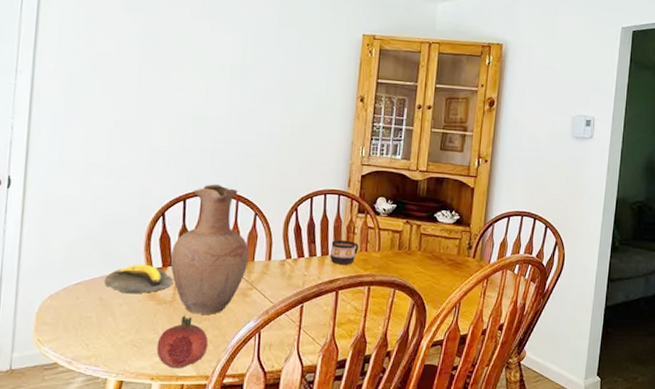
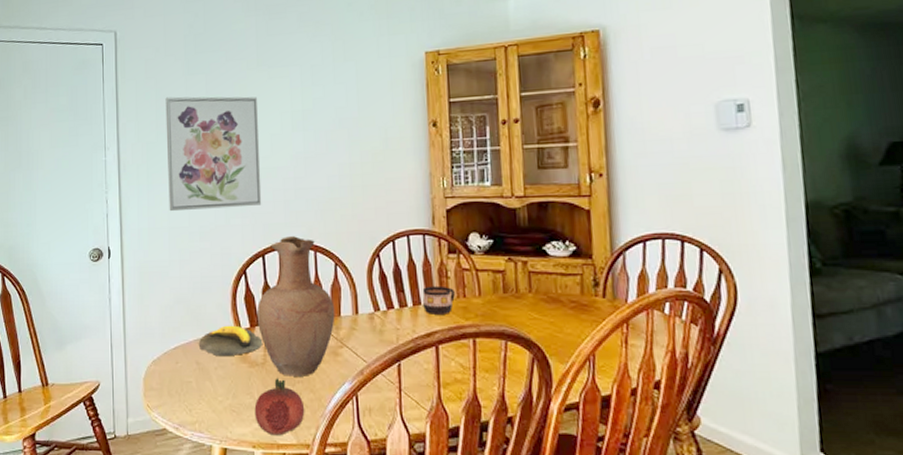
wall art: none [86,29,197,152] -> present [165,96,262,212]

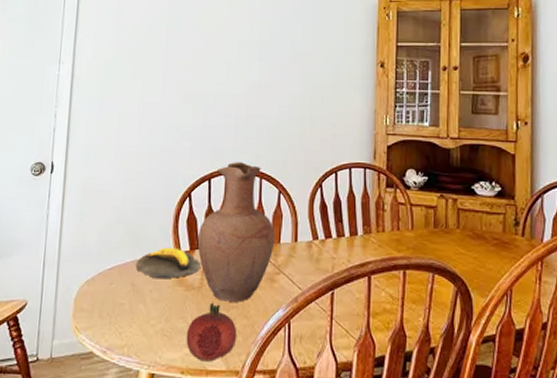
wall art: present [165,96,262,212] -> none [119,17,217,131]
cup: present [422,285,455,314] -> none [359,217,389,246]

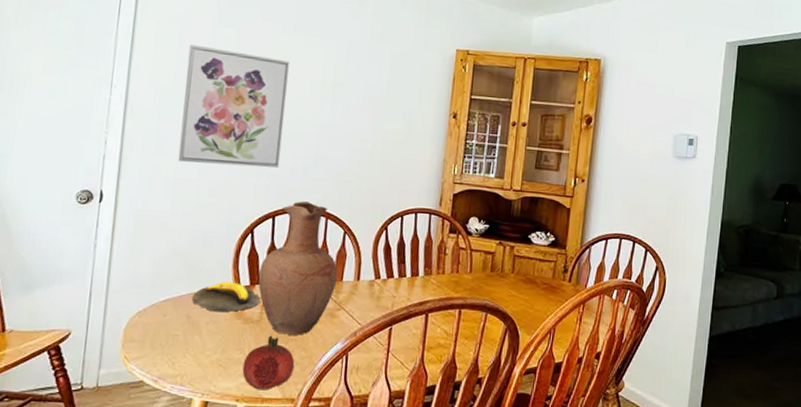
wall art: none [119,17,217,131] -> present [178,44,289,168]

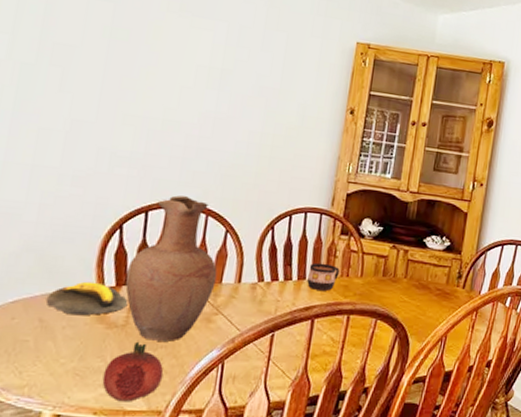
wall art: present [178,44,289,168] -> none [36,16,172,158]
cup: none [420,260,450,287] -> present [307,262,340,291]

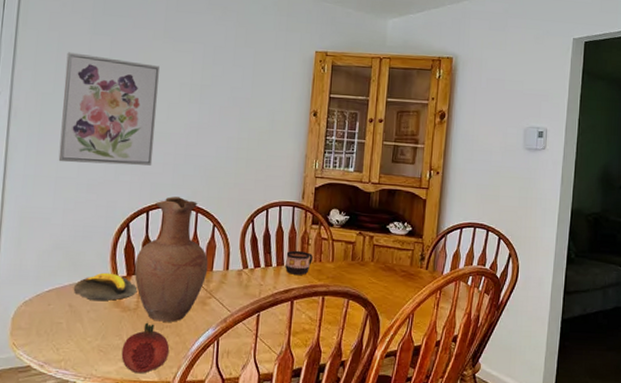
wall art: none [36,16,172,158] -> present [58,52,159,166]

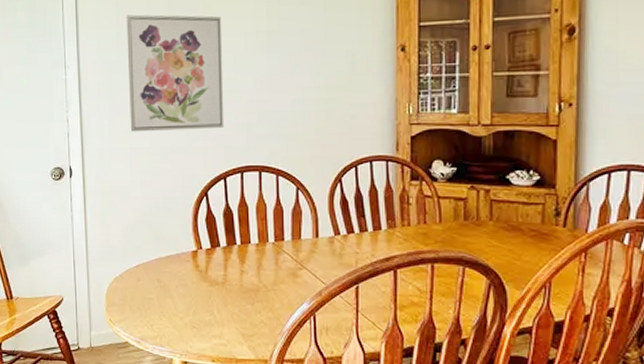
banana: present [73,272,138,301] -> none [159,245,223,275]
fruit: present [121,322,170,374] -> none [214,297,264,351]
vase: present [134,196,208,322] -> none [217,160,296,296]
cup: present [285,250,313,275] -> none [383,211,415,240]

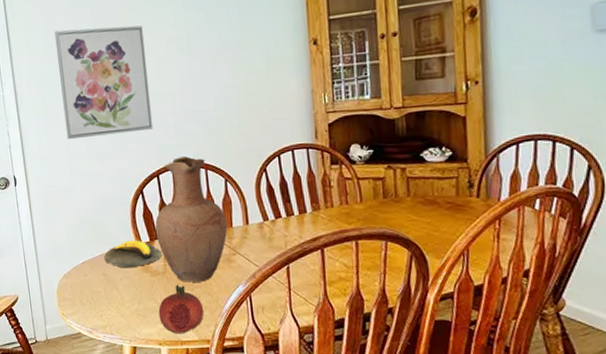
banana: none [159,245,223,275] -> present [103,240,163,267]
fruit: none [214,297,264,351] -> present [158,284,204,334]
vase: none [217,160,296,296] -> present [155,156,228,282]

